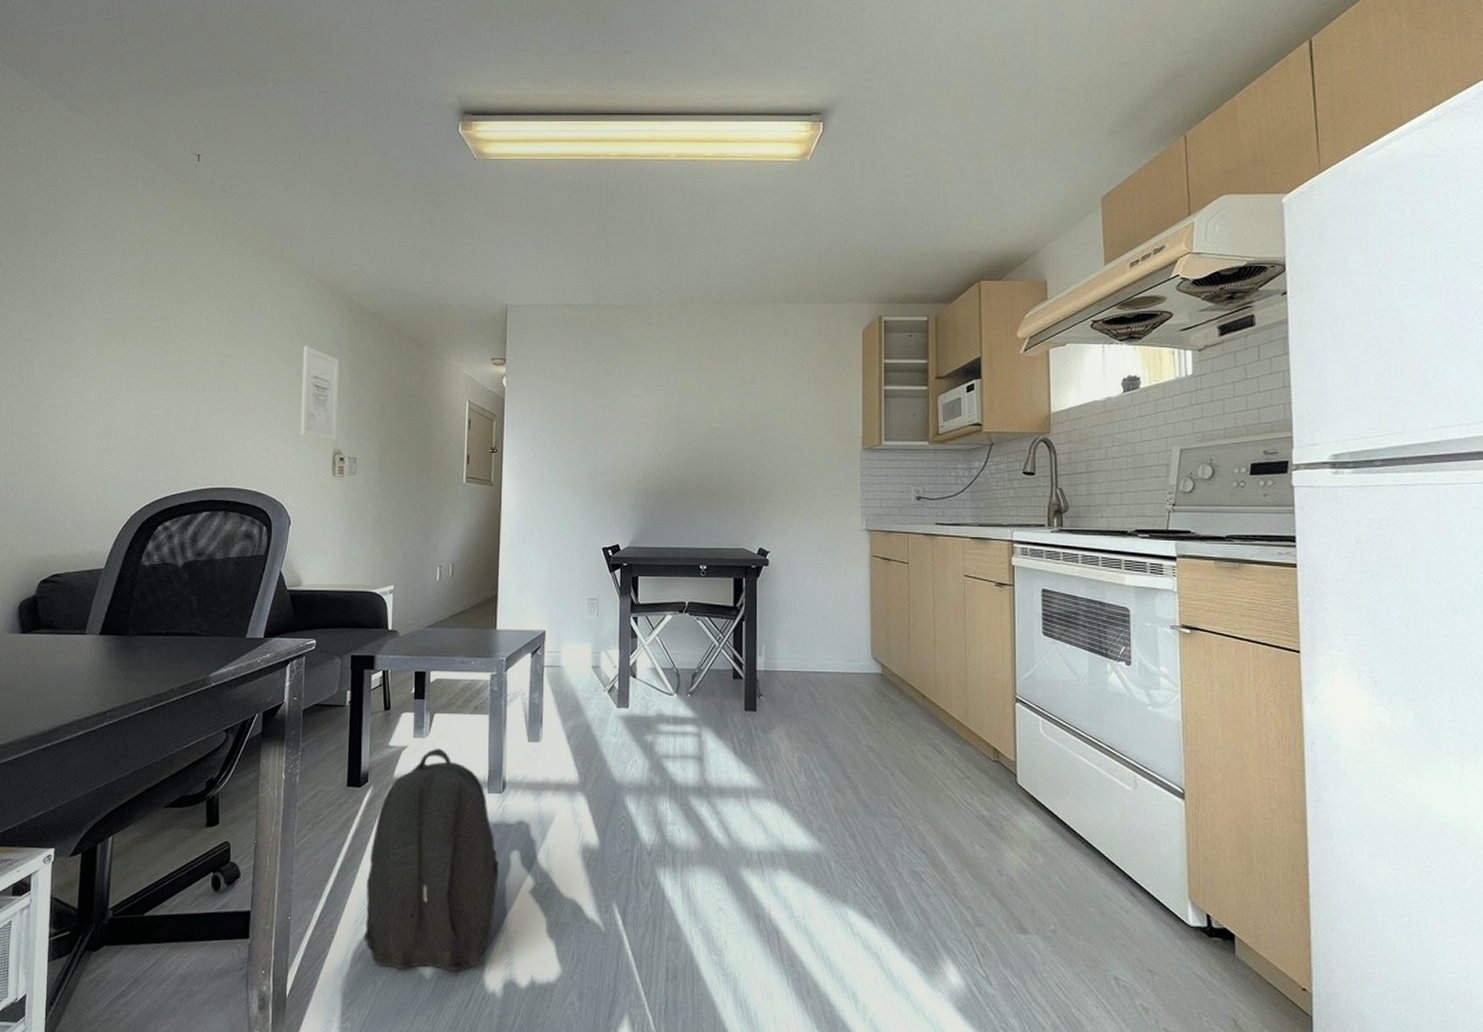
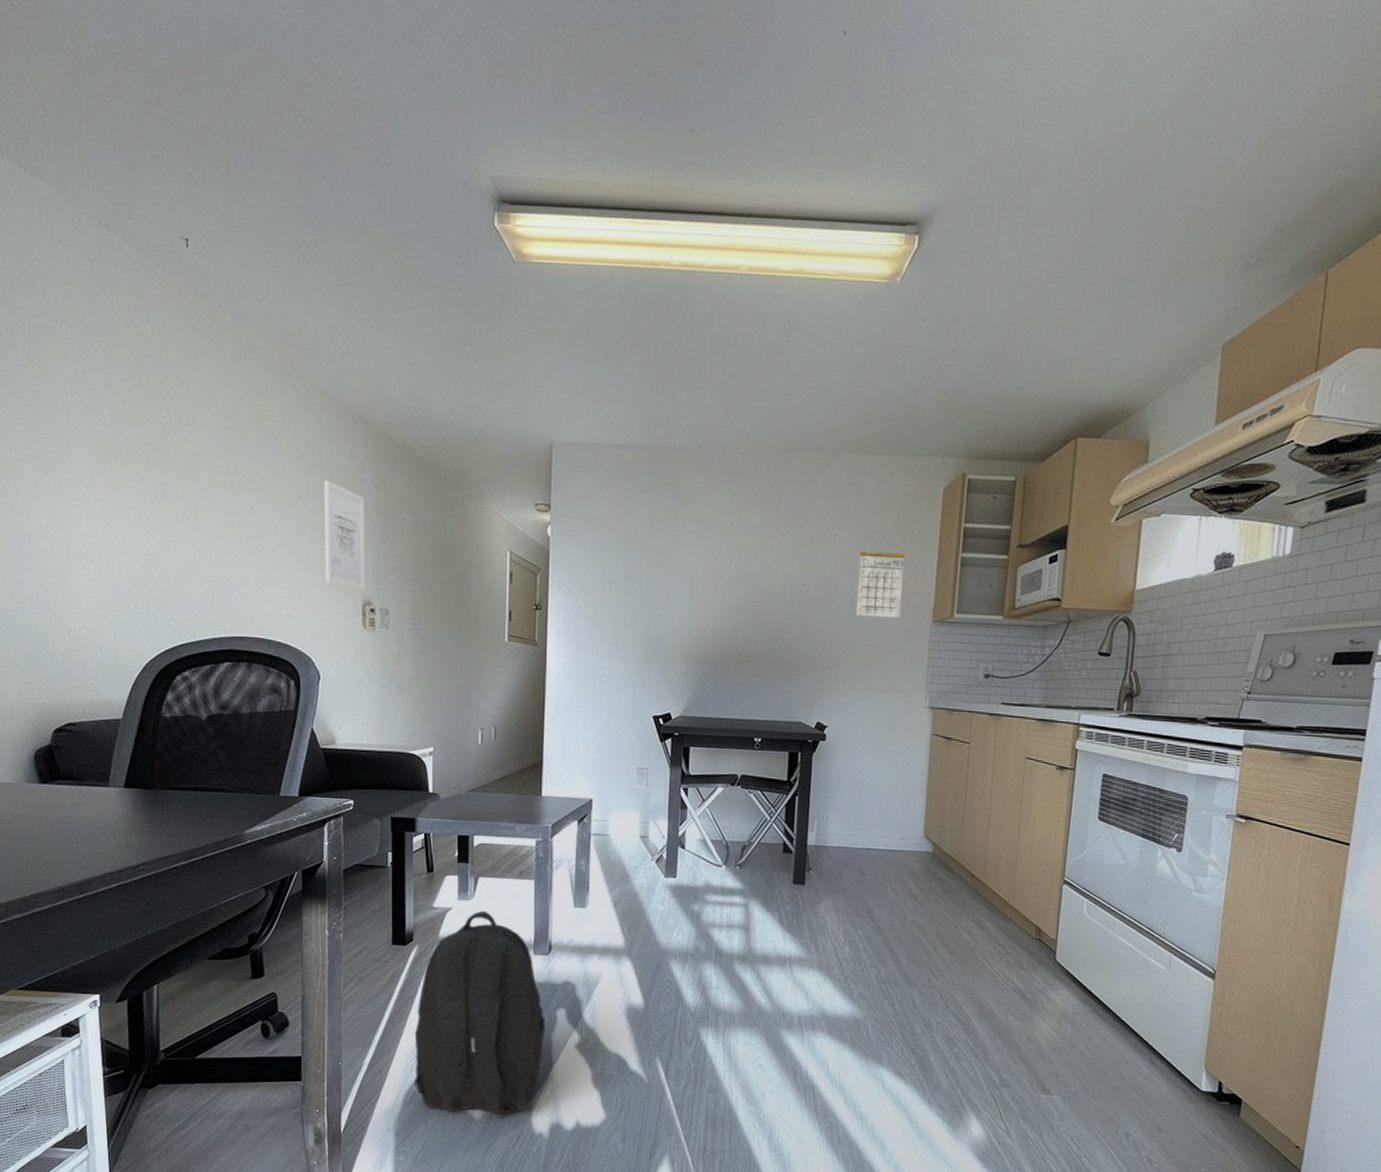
calendar: none [789,375,832,448] -> present [855,537,906,618]

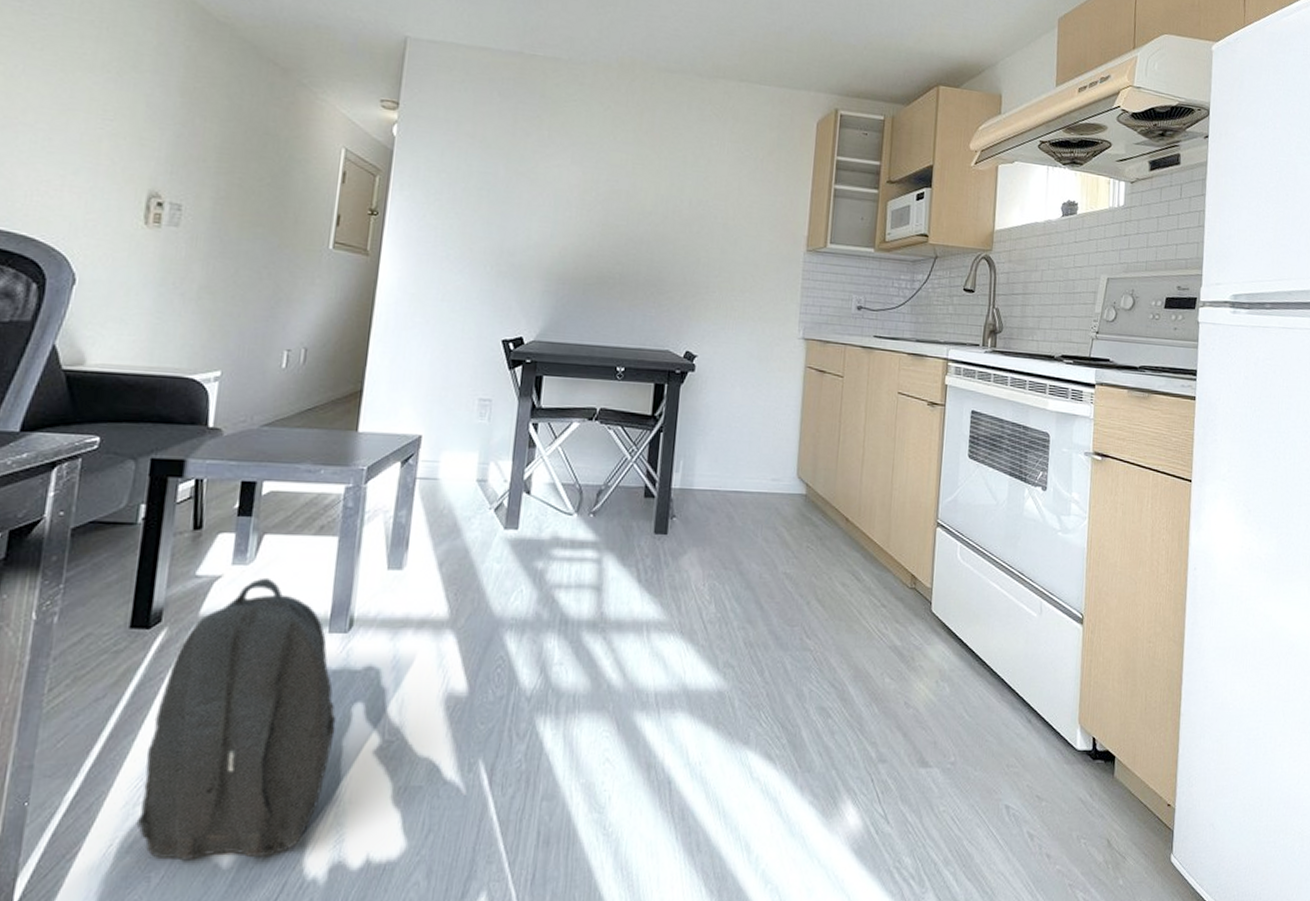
wall art: present [324,480,366,589] -> none [100,51,168,179]
calendar: present [855,537,906,618] -> none [729,164,780,245]

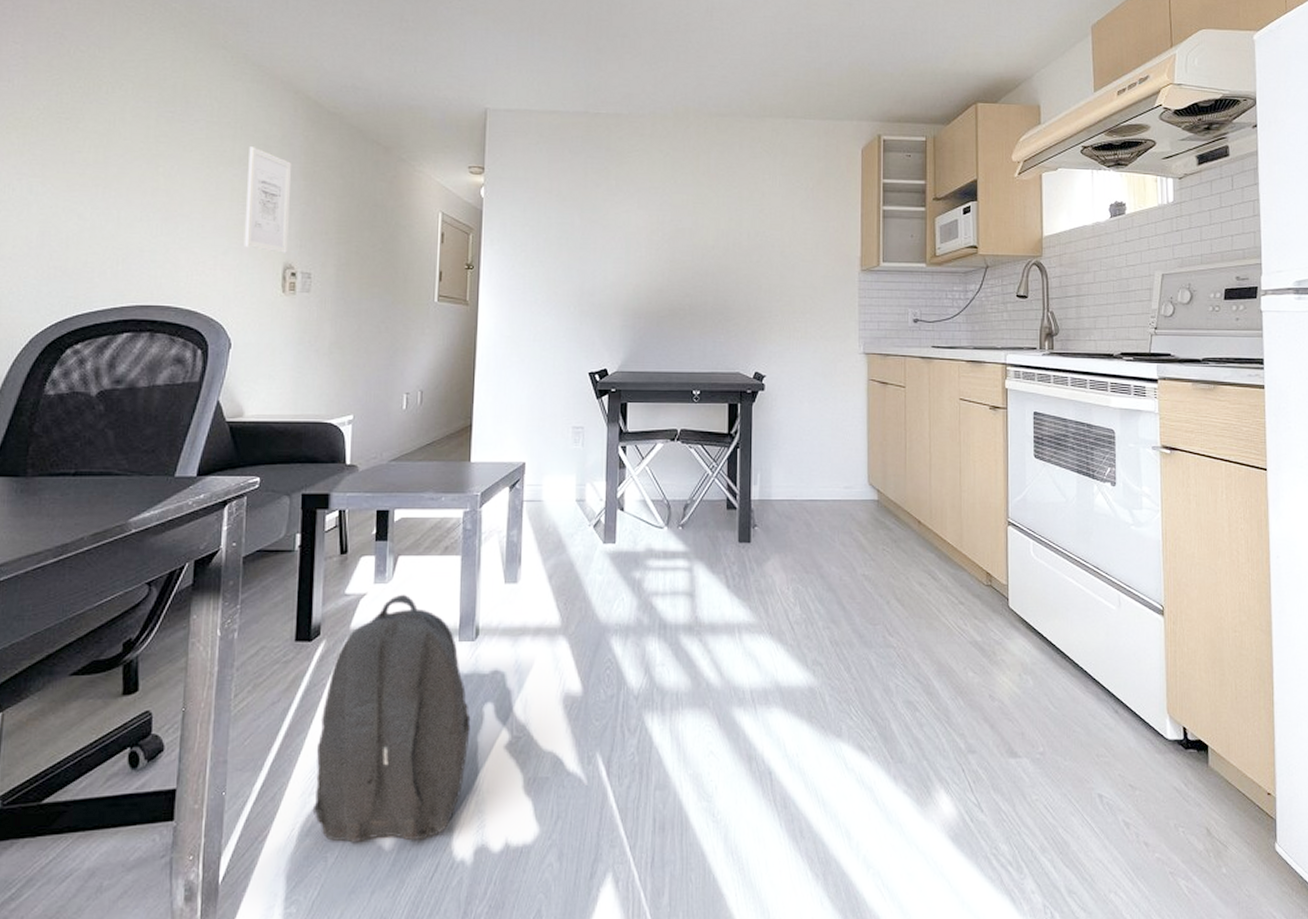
wall art: none [100,51,168,179] -> present [243,147,292,253]

